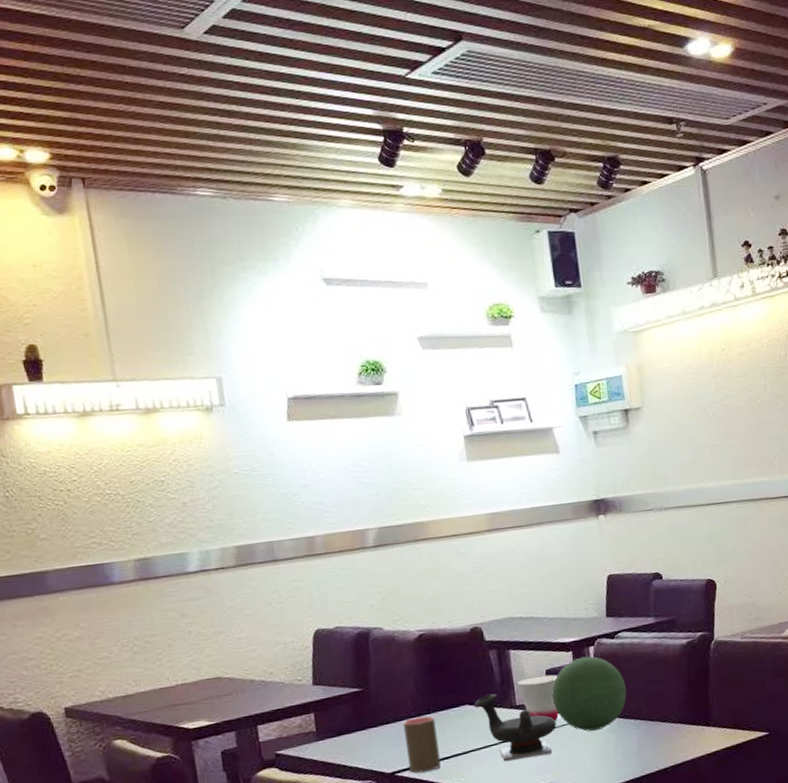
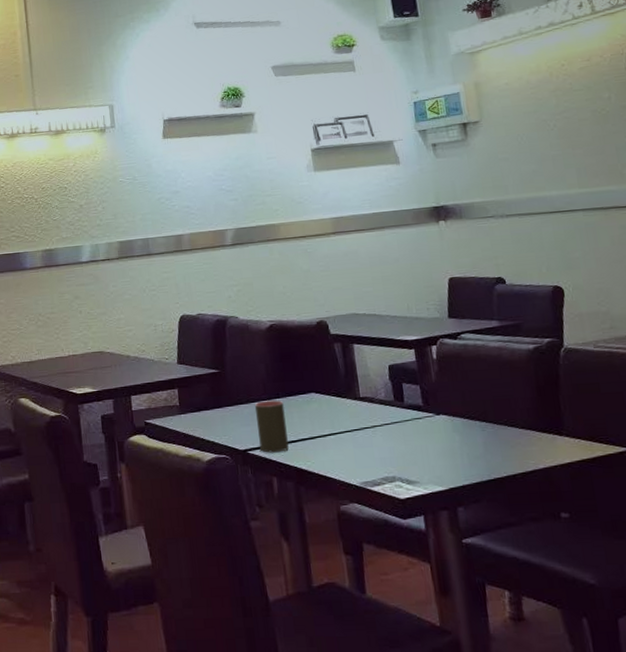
teapot: present [473,693,556,761] -> none [319,384,400,450]
cup: present [518,674,559,721] -> none [361,370,402,415]
decorative orb: present [552,656,627,732] -> none [395,355,471,429]

